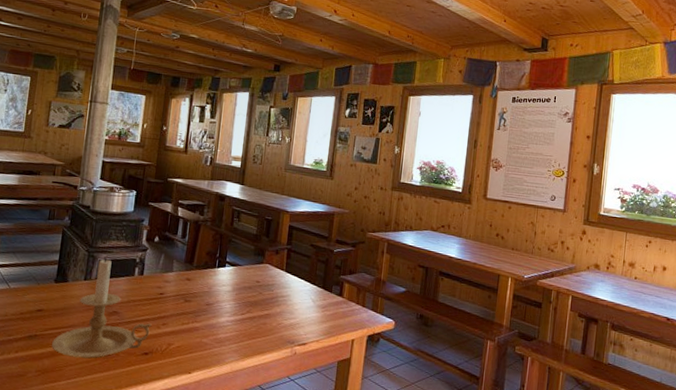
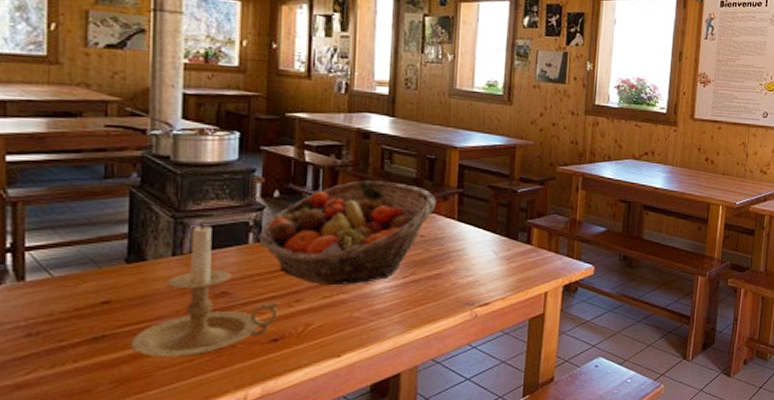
fruit basket: none [141,233,271,316] -> present [258,180,437,285]

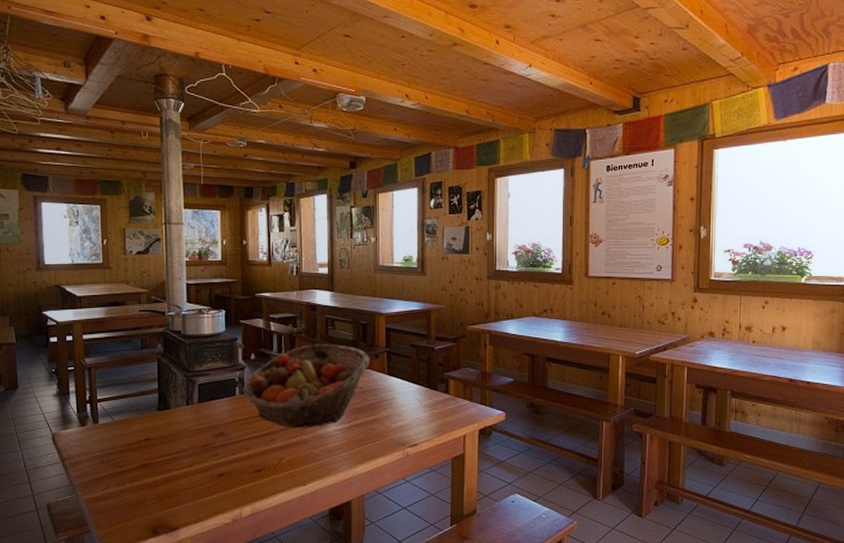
candle holder: present [131,222,280,357] -> none [164,380,260,481]

